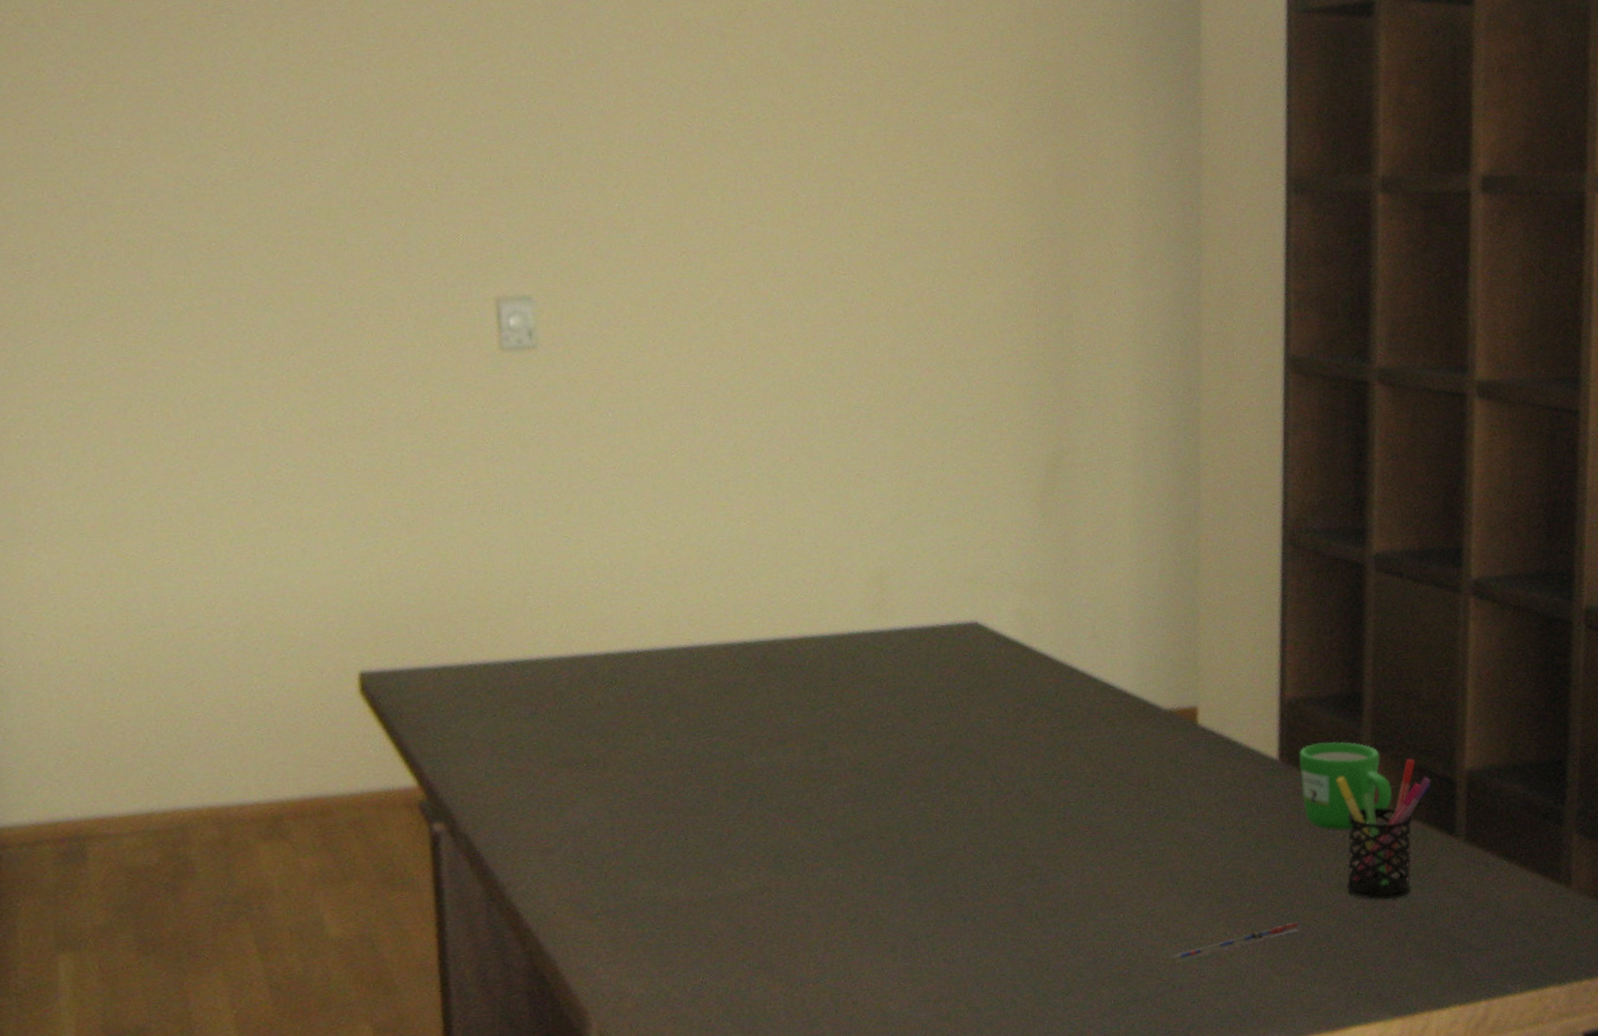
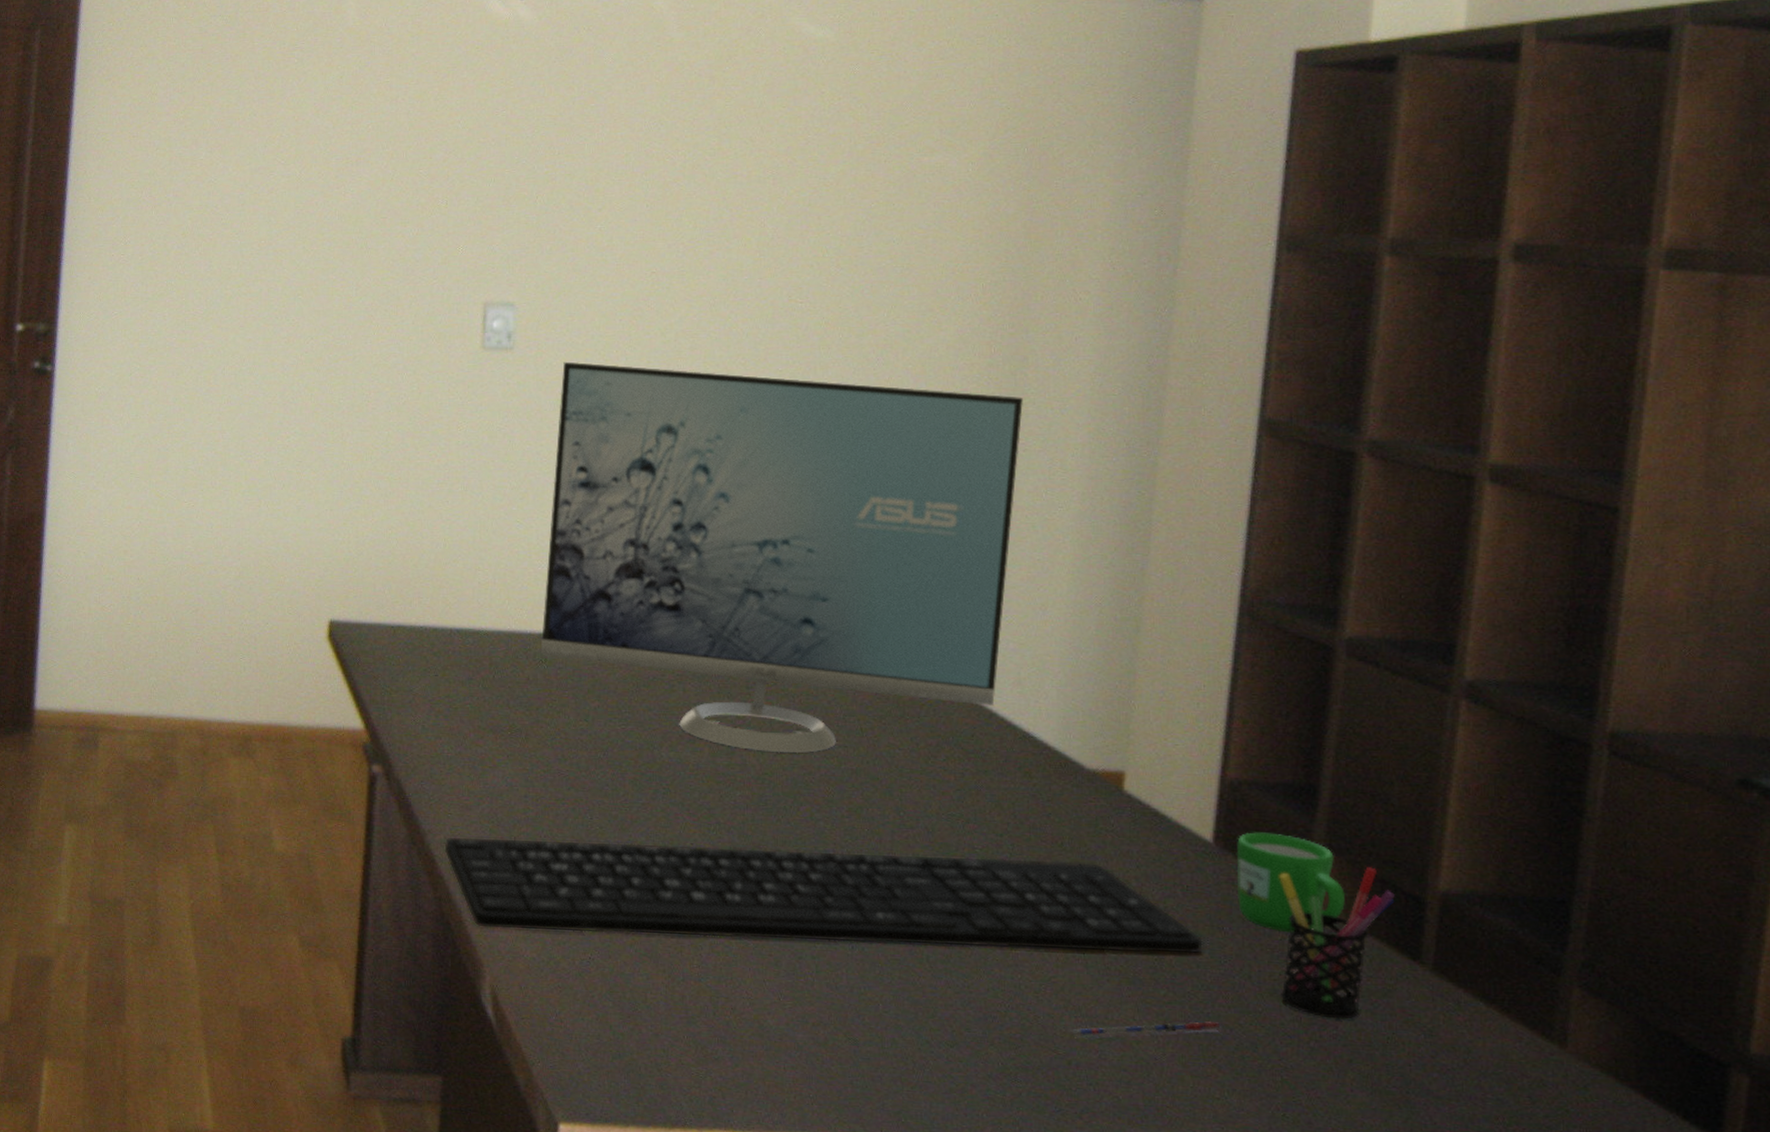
keyboard: none [527,796,1278,974] -> present [444,837,1203,954]
monitor: none [595,354,1074,742] -> present [540,361,1023,753]

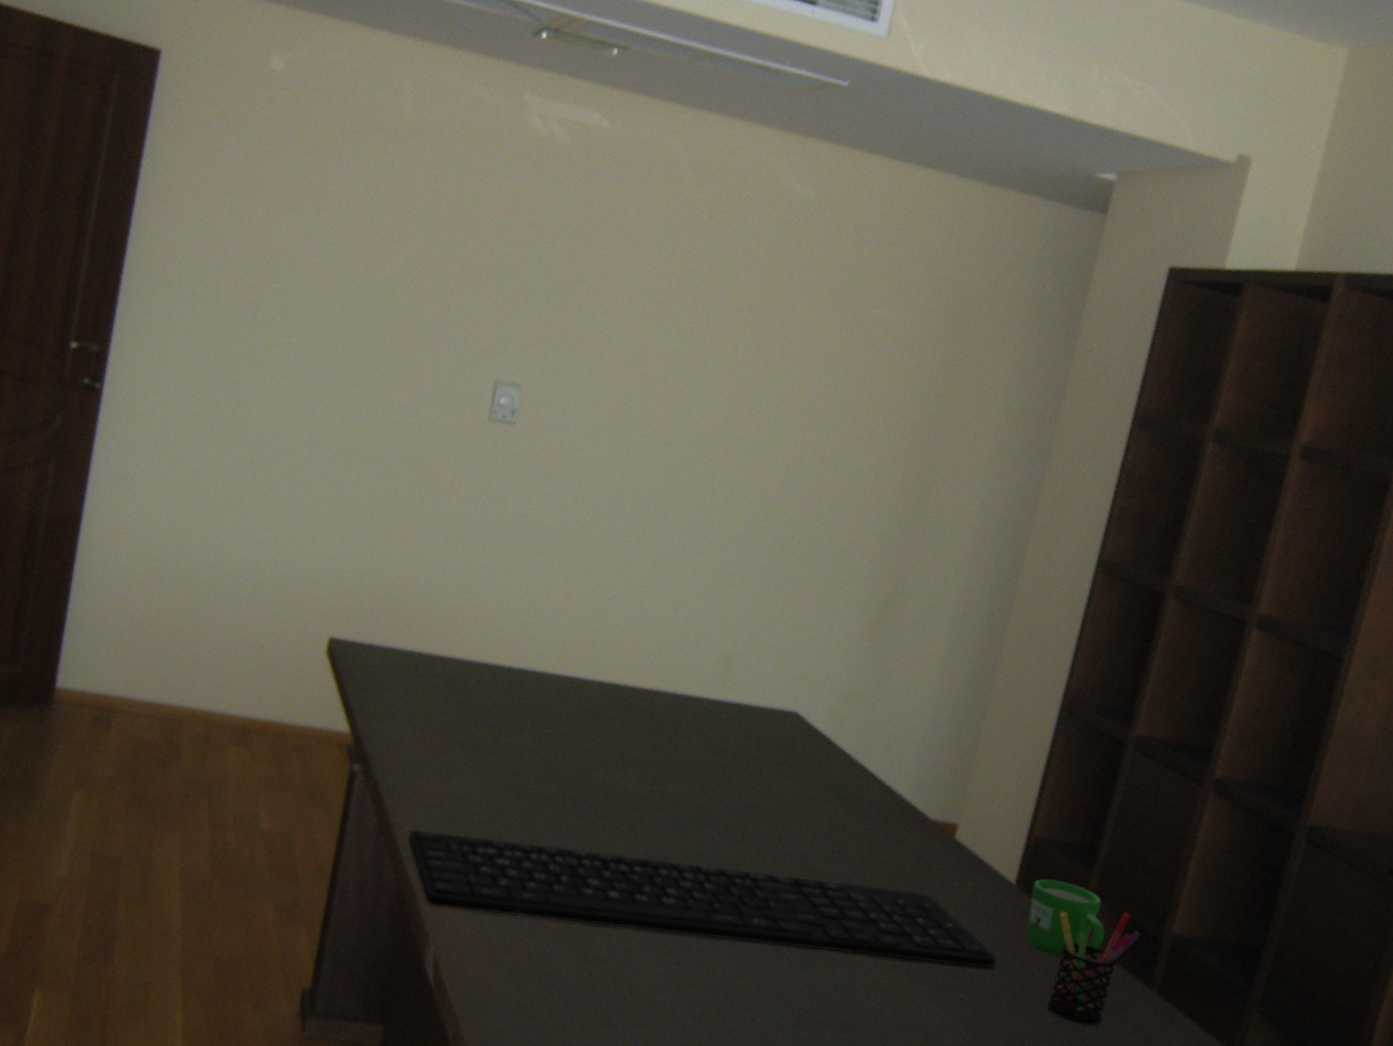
monitor: present [540,361,1023,753] -> none [507,440,923,787]
pen: present [1069,1021,1221,1037] -> none [888,1019,1001,1028]

